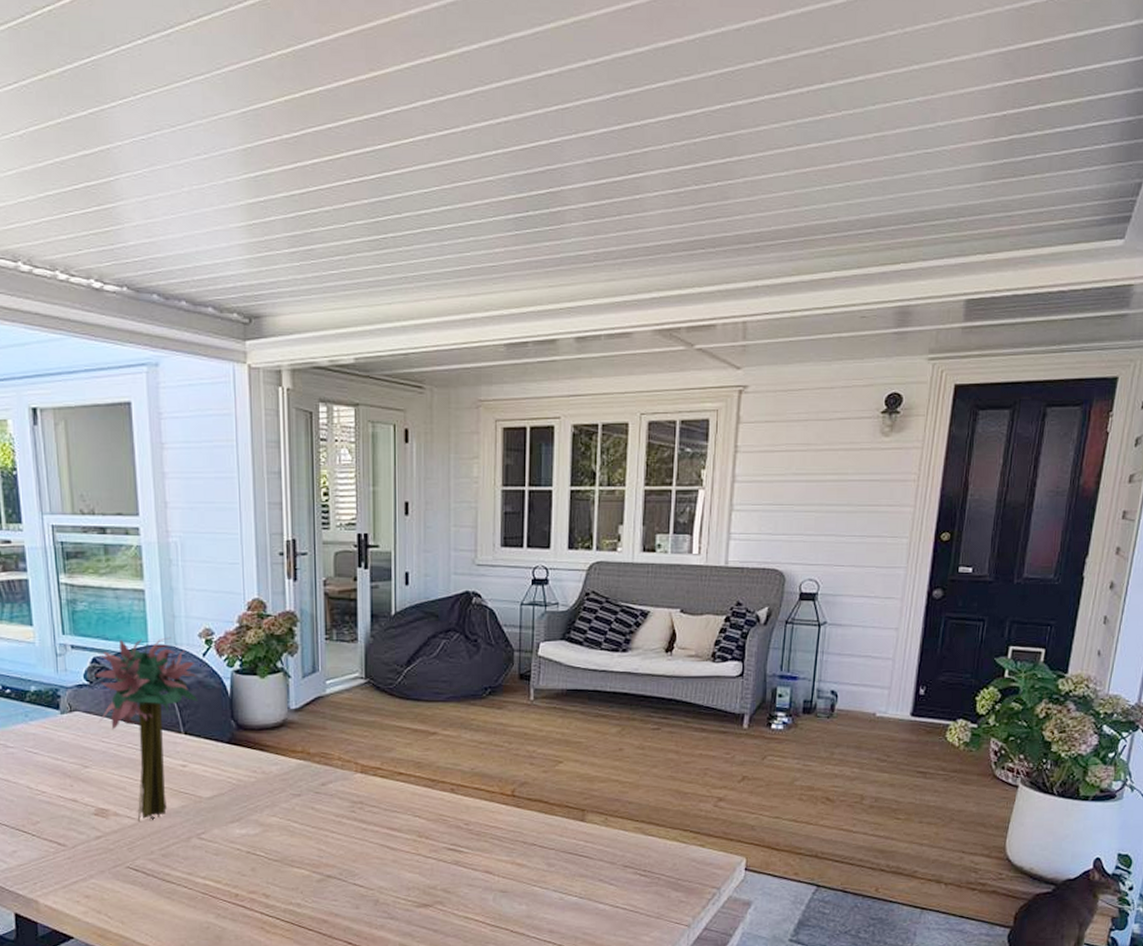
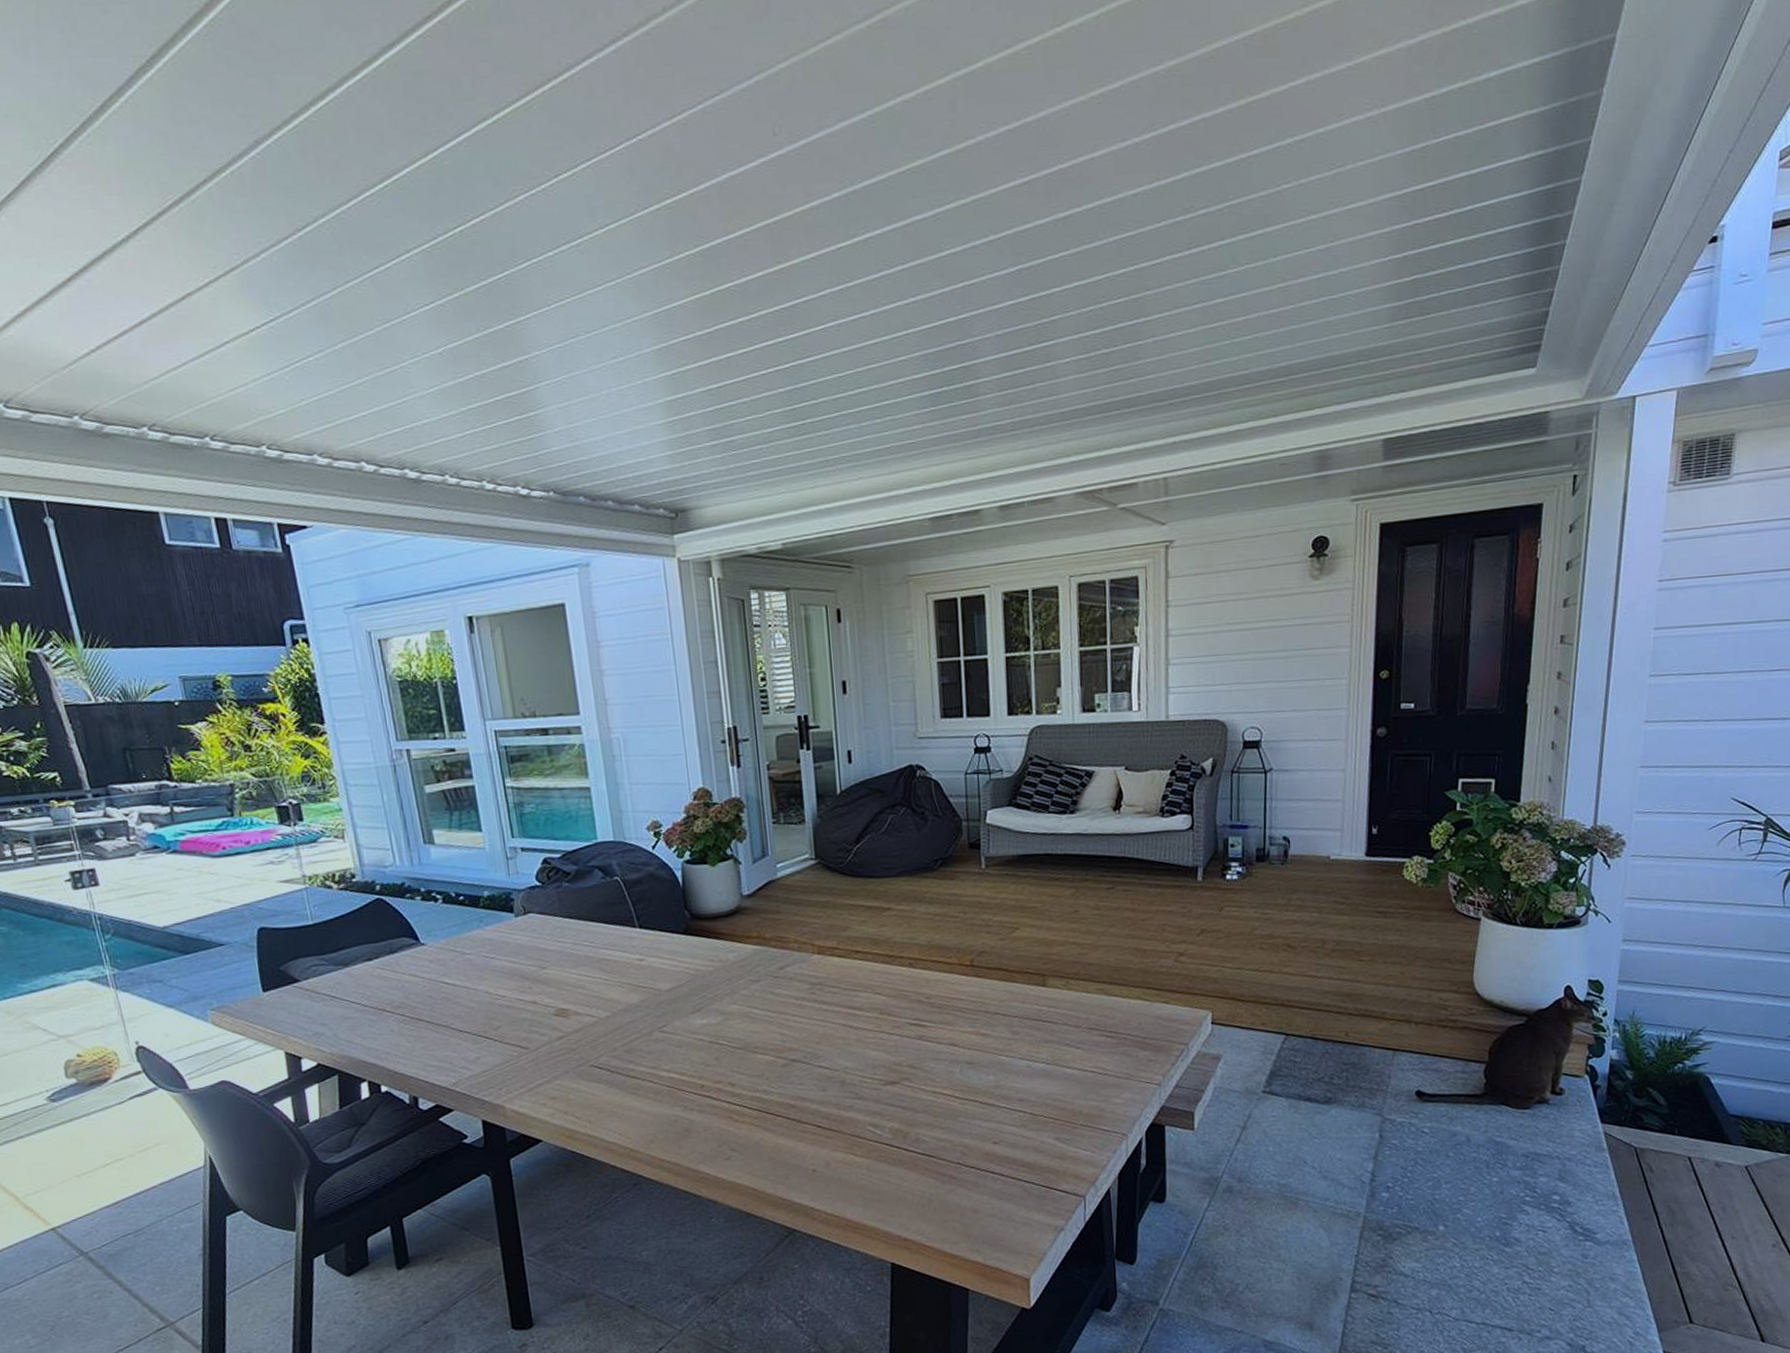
flower bouquet: present [95,637,198,822] -> none [546,832,651,1019]

